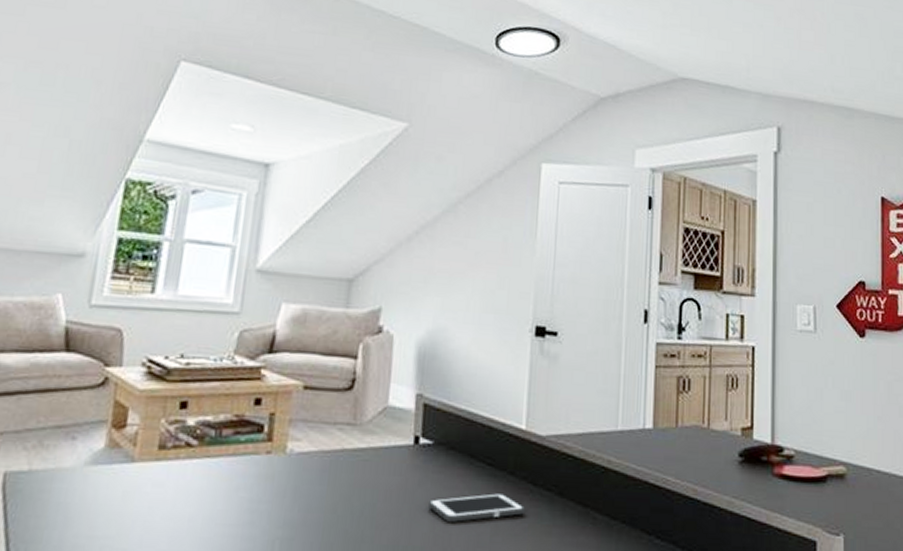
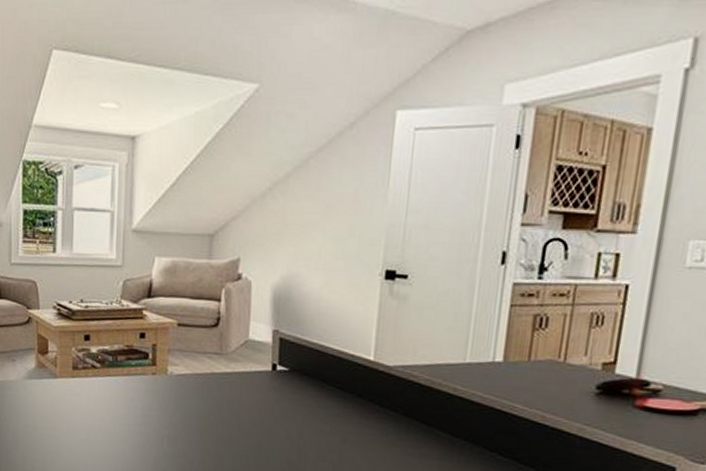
cell phone: present [428,493,526,522] -> none [286,411,373,432]

